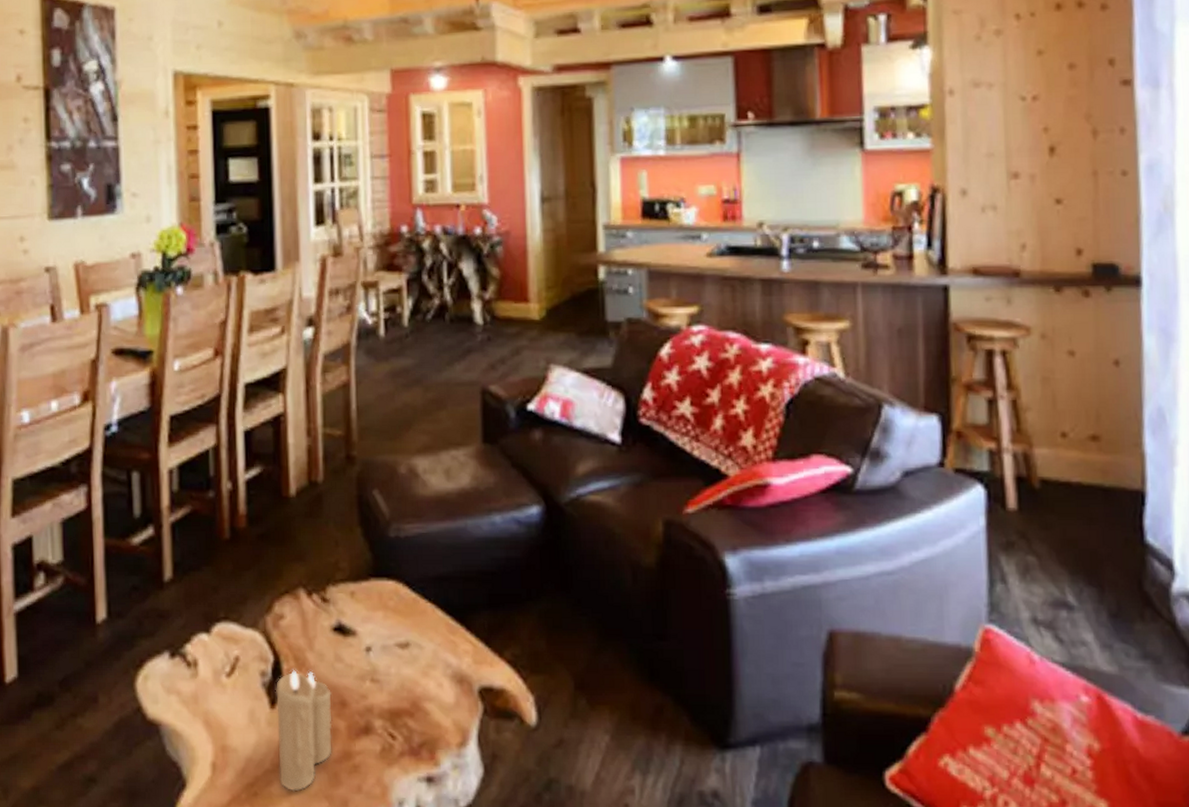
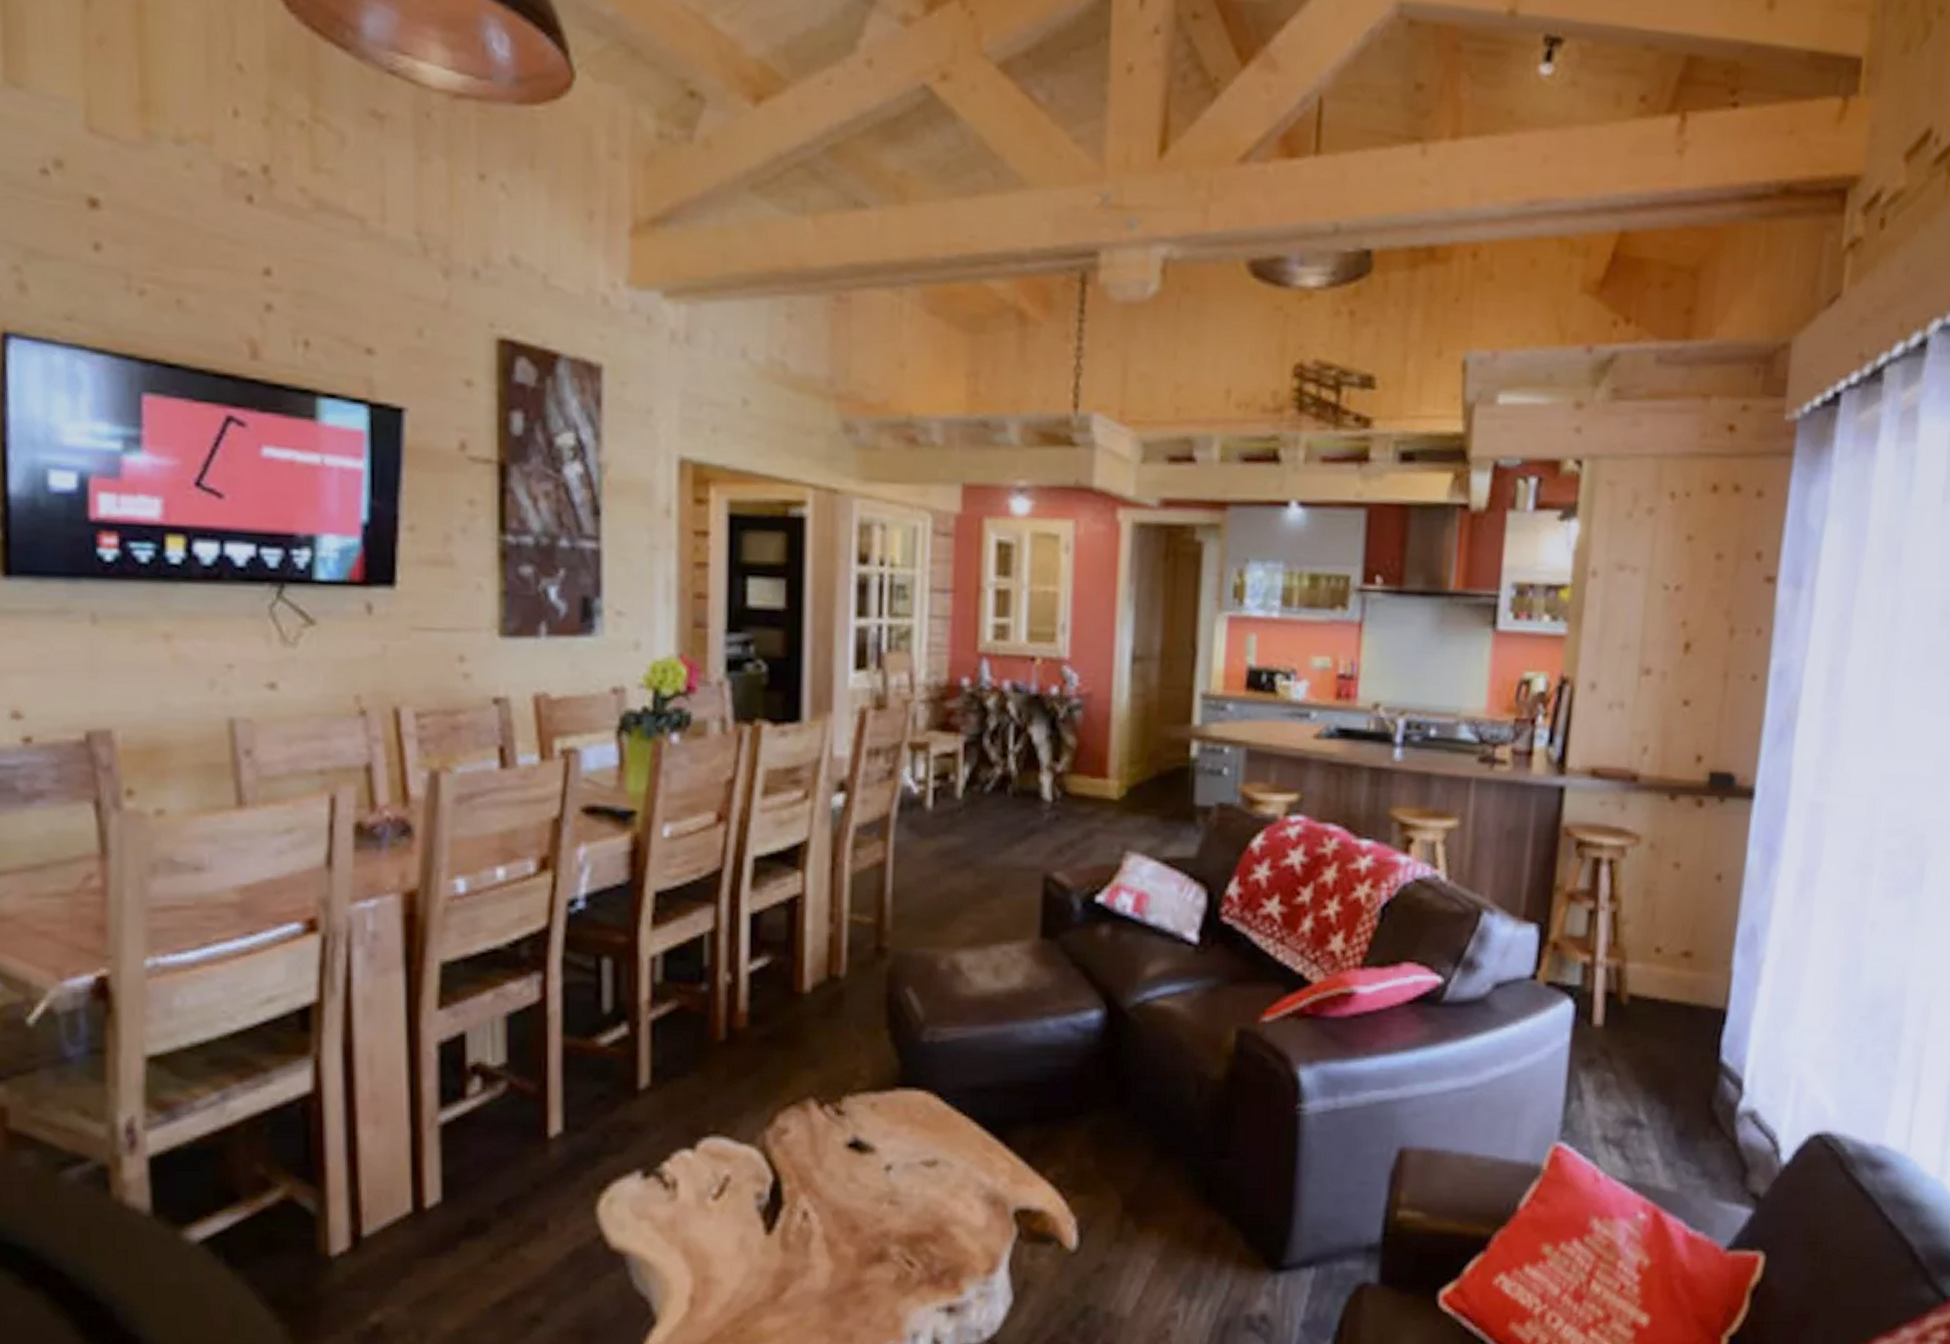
candle: present [275,670,333,792] -> none [772,1191,841,1326]

